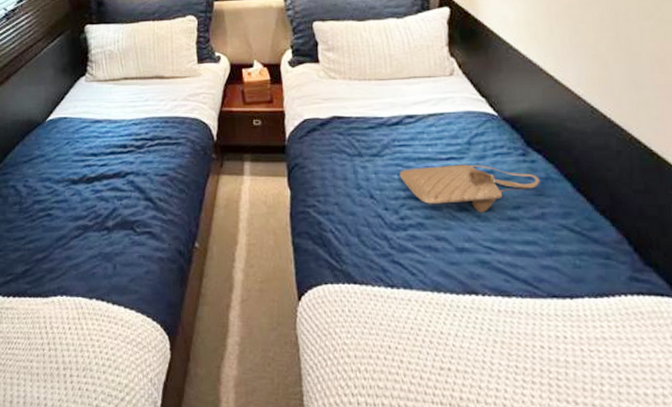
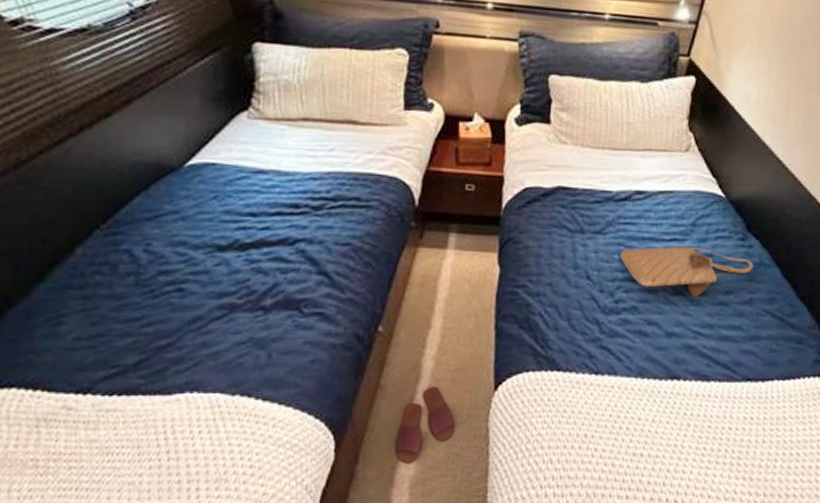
slippers: none [218,296,267,365] -> present [395,386,455,464]

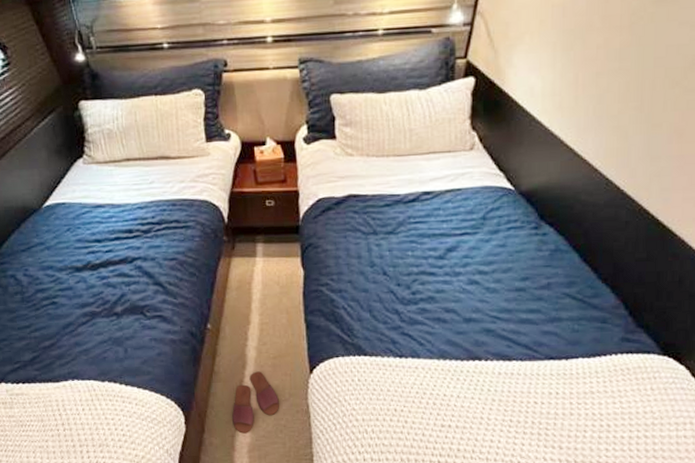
tote bag: present [620,246,754,297] -> none [413,239,549,285]

